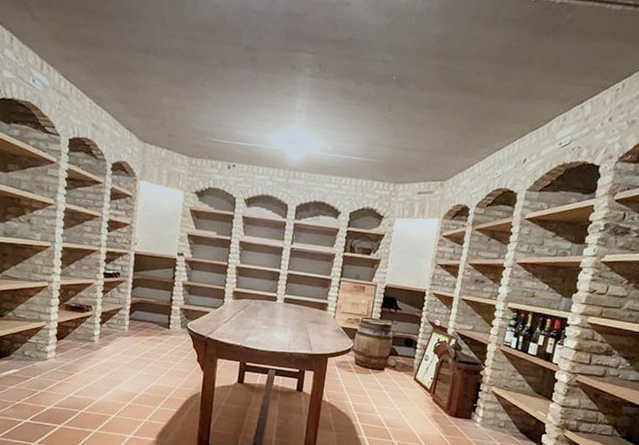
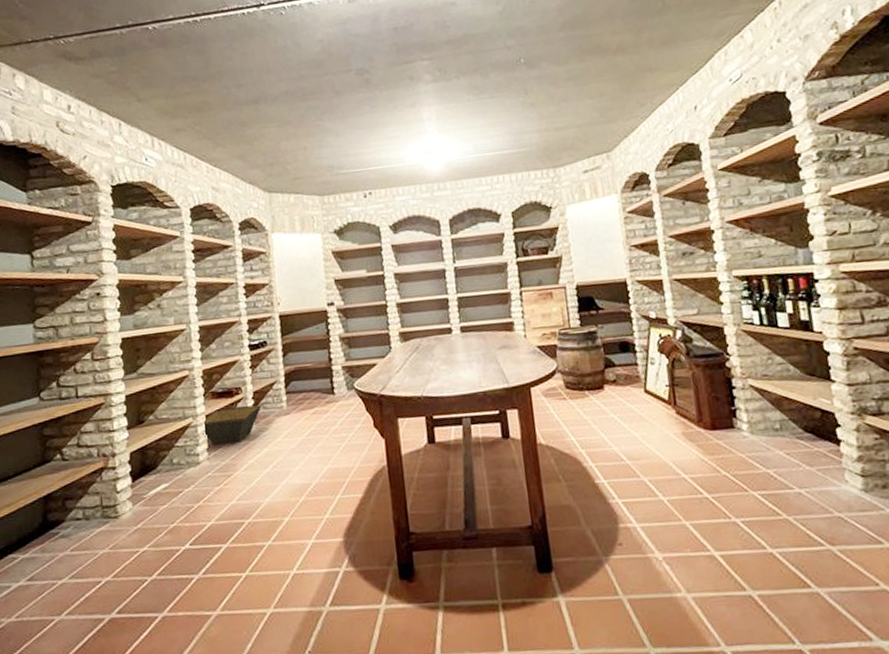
basket: none [53,319,108,350] -> present [203,405,262,446]

